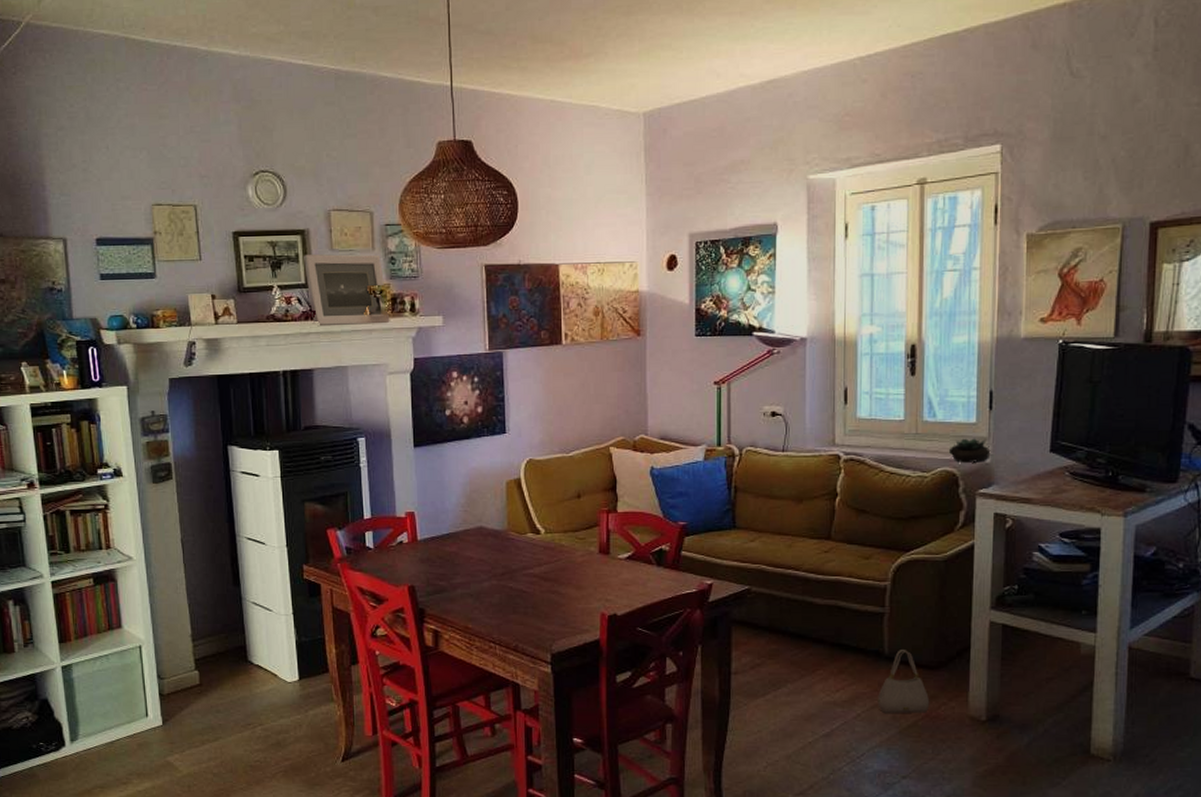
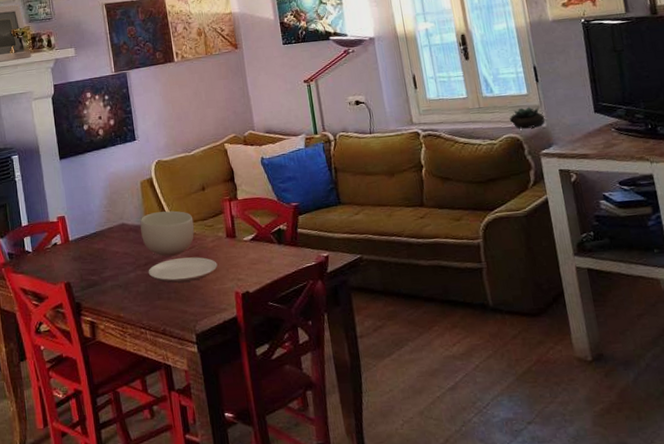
bowl: none [501,518,563,567] -> present [140,210,195,257]
plate: none [505,571,585,597] -> present [148,257,218,283]
handbag: present [877,650,930,713] -> none [490,300,539,362]

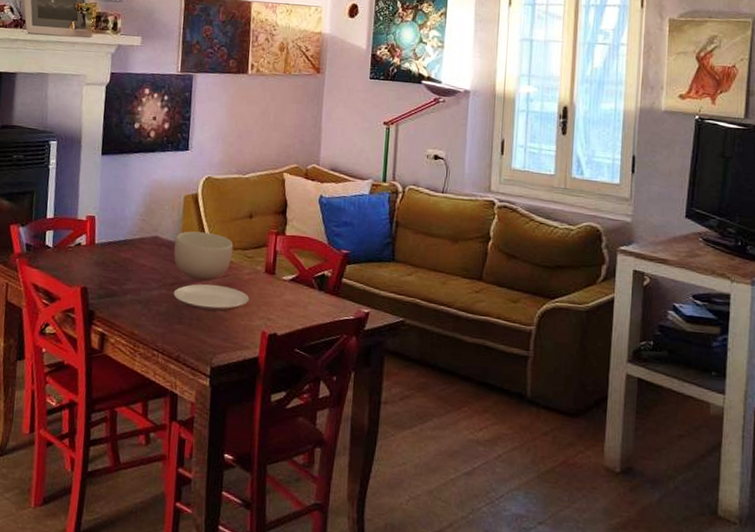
succulent plant: present [510,107,545,130] -> none [594,197,632,221]

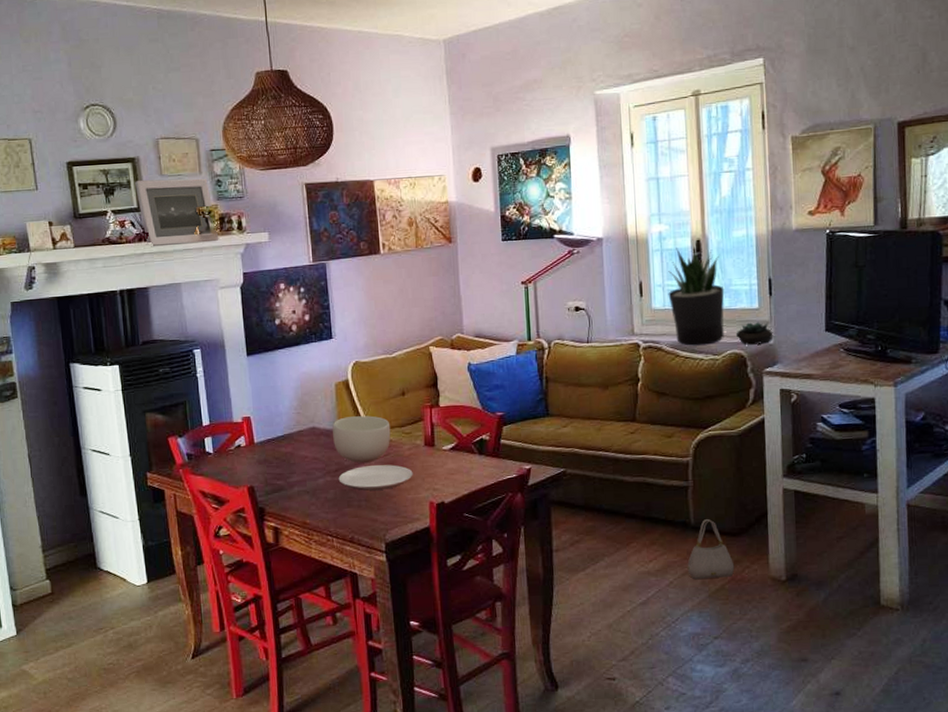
handbag: none [518,394,568,460] -> present [687,519,735,579]
planter: none [529,110,587,213] -> present [668,247,725,346]
succulent plant: none [594,197,632,221] -> present [737,322,773,346]

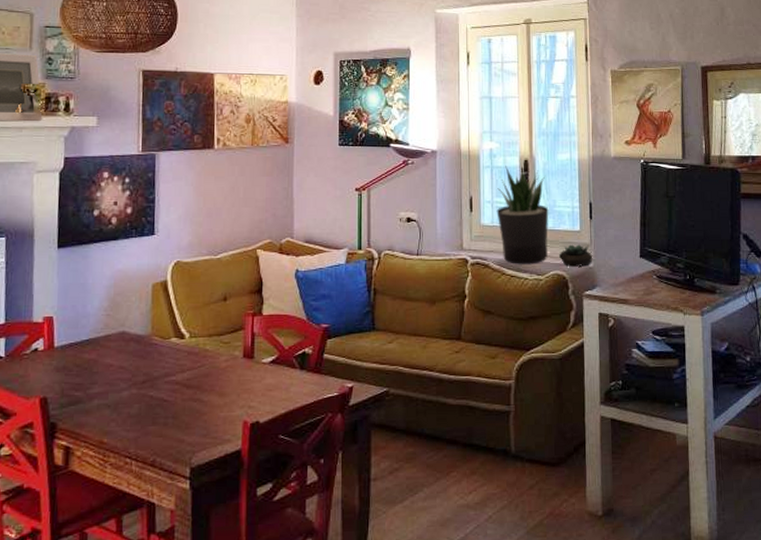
bowl: present [332,415,391,463] -> none [144,321,208,374]
plate: present [338,464,413,491] -> none [145,377,228,406]
handbag: present [687,519,735,579] -> none [507,447,553,513]

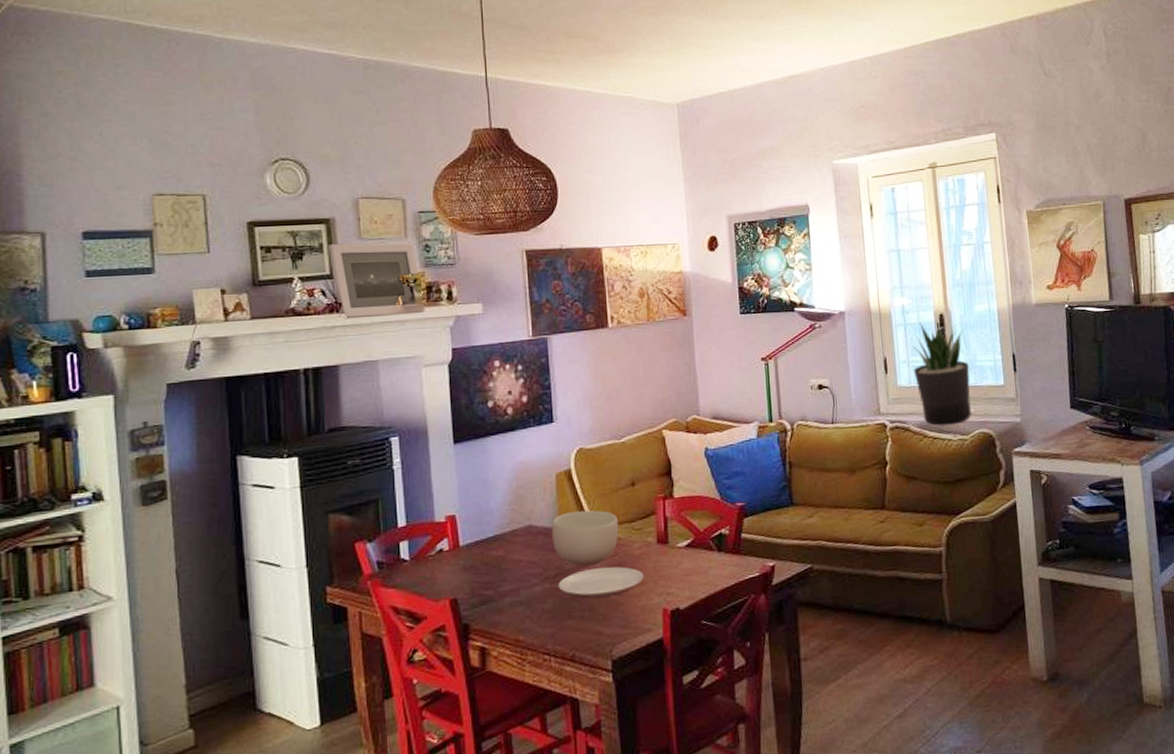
bowl: none [144,321,208,374] -> present [552,510,619,566]
plate: none [145,377,228,406] -> present [558,566,644,599]
succulent plant: present [559,244,593,268] -> none [984,399,1020,425]

